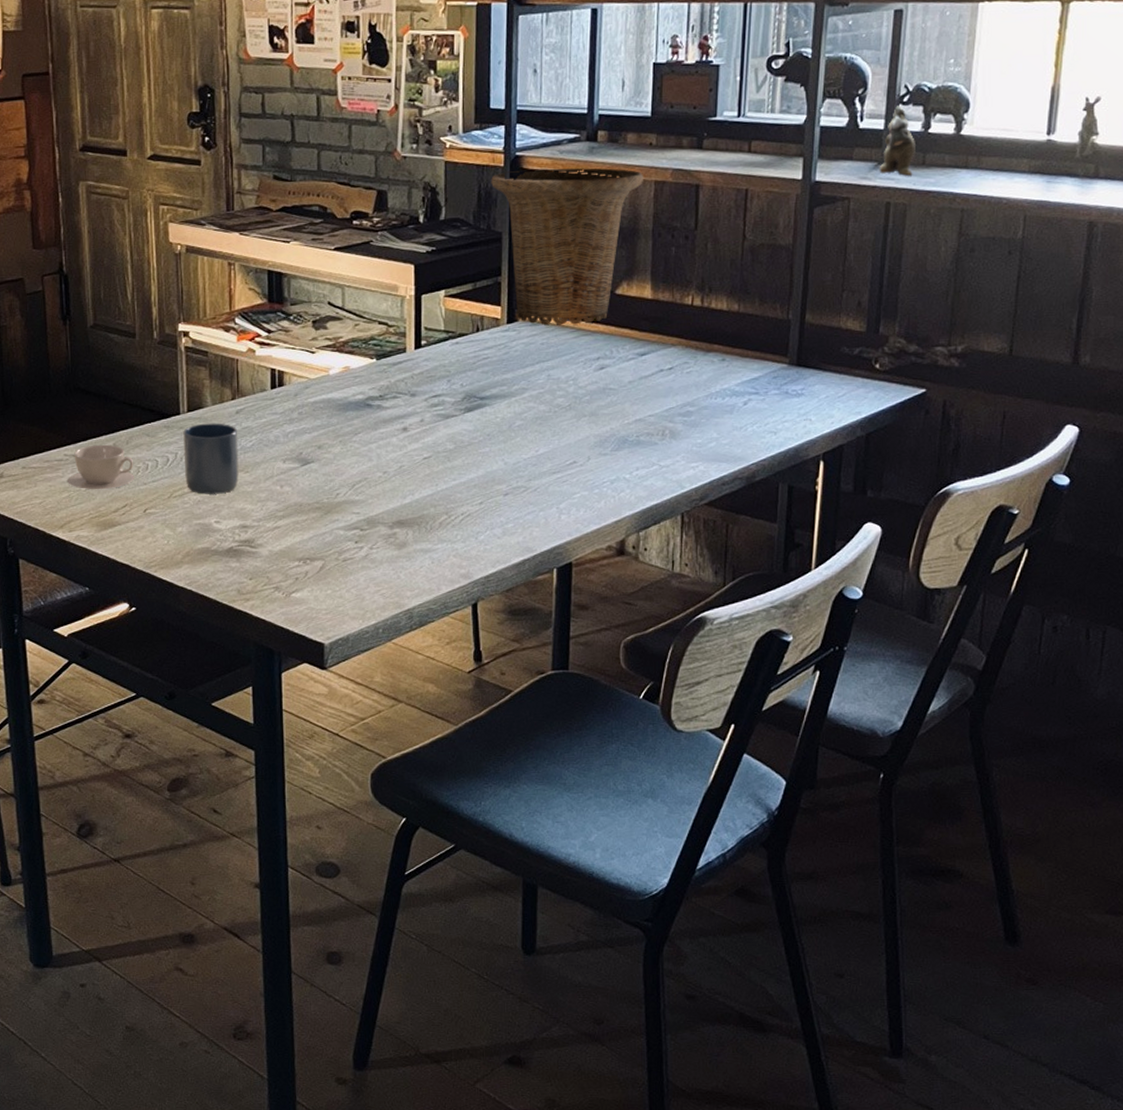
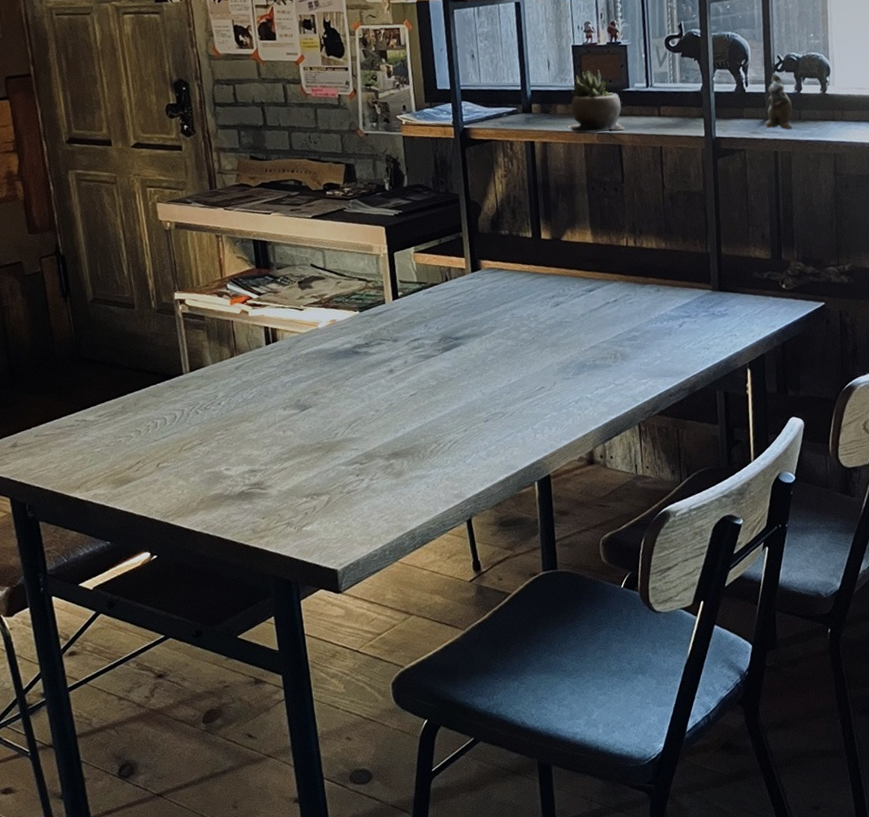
teacup: present [67,444,134,490] -> none [80,407,145,451]
mug: present [183,423,239,494] -> none [187,379,244,445]
basket: present [491,168,643,325] -> none [444,135,575,271]
succulent plant: none [638,92,705,167] -> present [568,69,625,132]

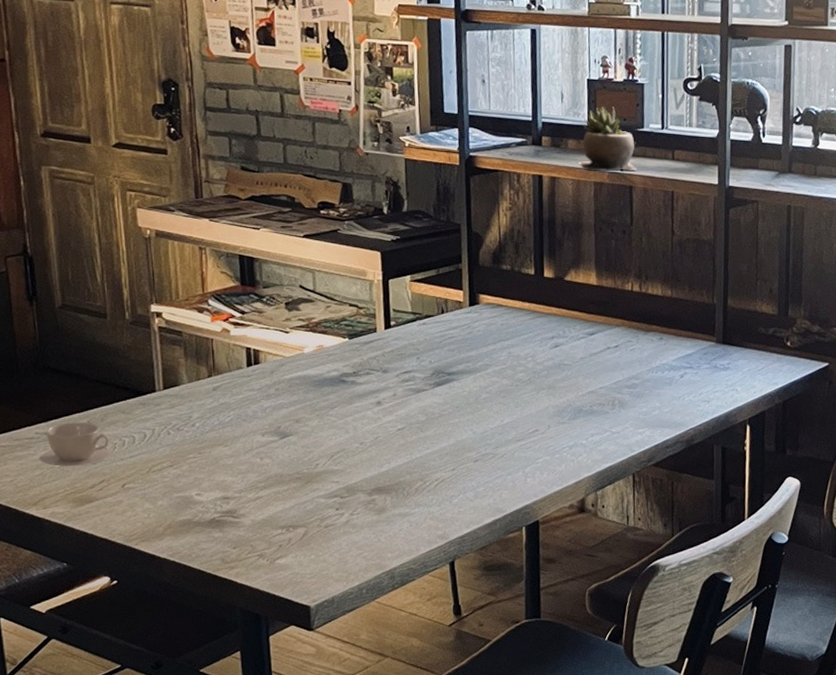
teacup: none [80,407,145,451] -> present [40,422,111,467]
animal figurine: present [765,73,793,130] -> none [780,125,808,185]

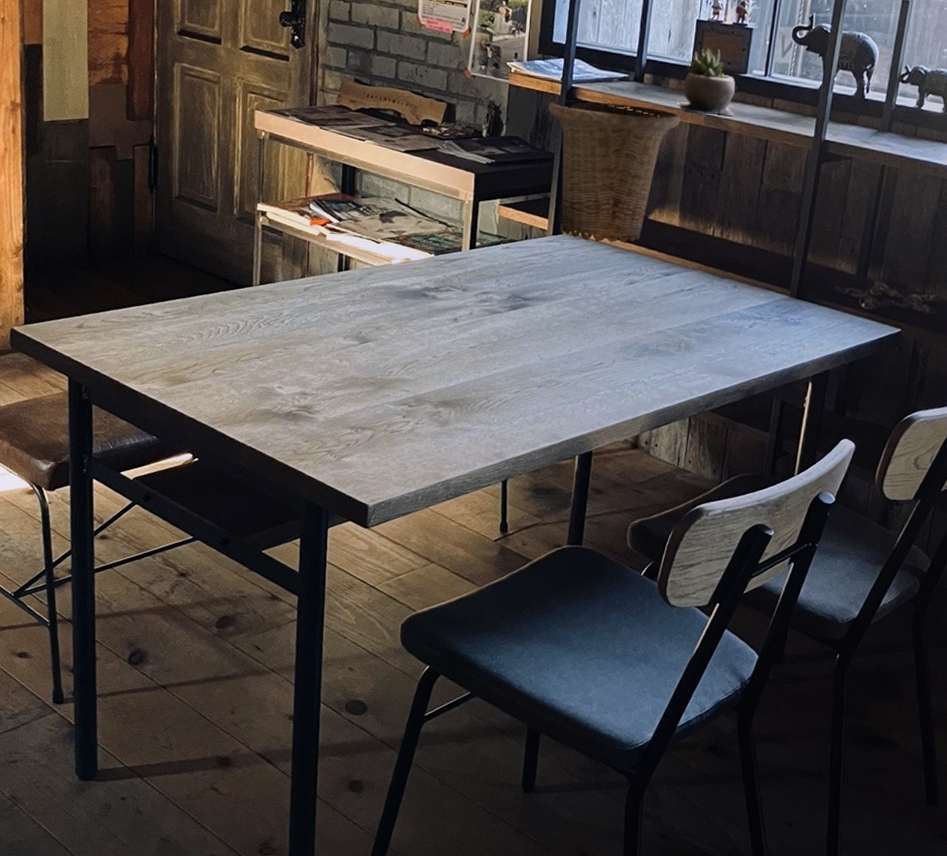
teacup: present [40,422,111,467] -> none [143,306,207,348]
basket: none [448,168,584,308] -> present [548,100,680,243]

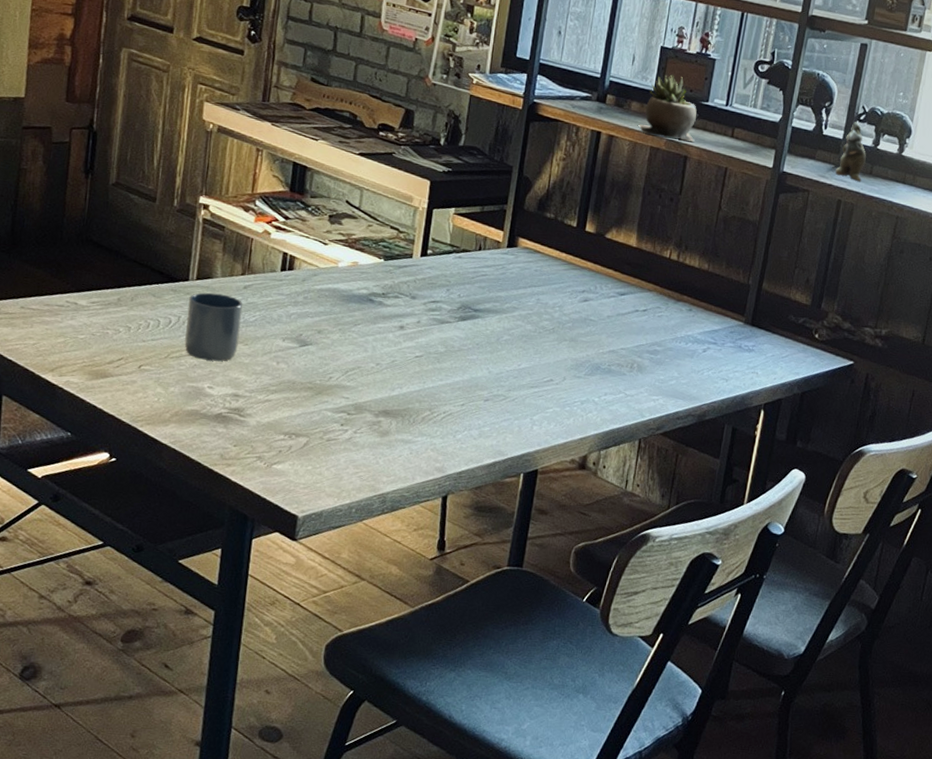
mug: none [253,296,305,362] -> present [184,292,243,362]
basket: present [548,100,680,243] -> none [509,114,641,260]
animal figurine: none [878,83,910,146] -> present [835,122,866,183]

